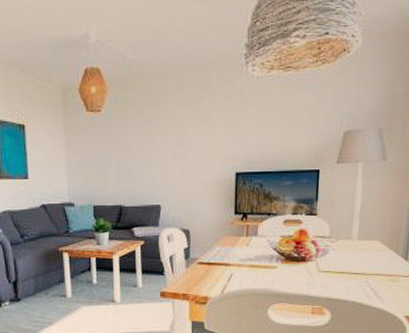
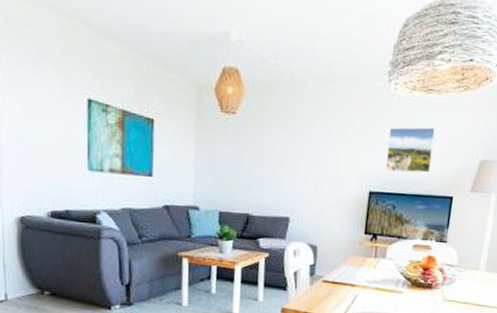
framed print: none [249,103,296,151] -> present [385,127,436,173]

